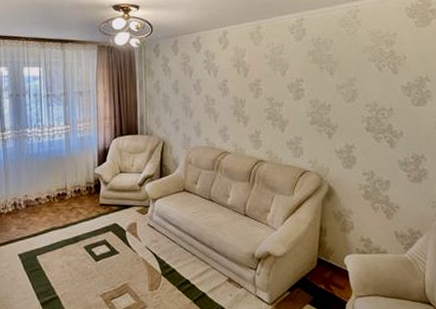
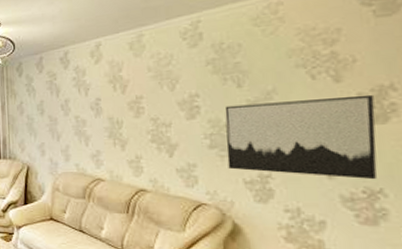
wall art: none [321,84,420,148] -> present [224,94,378,180]

